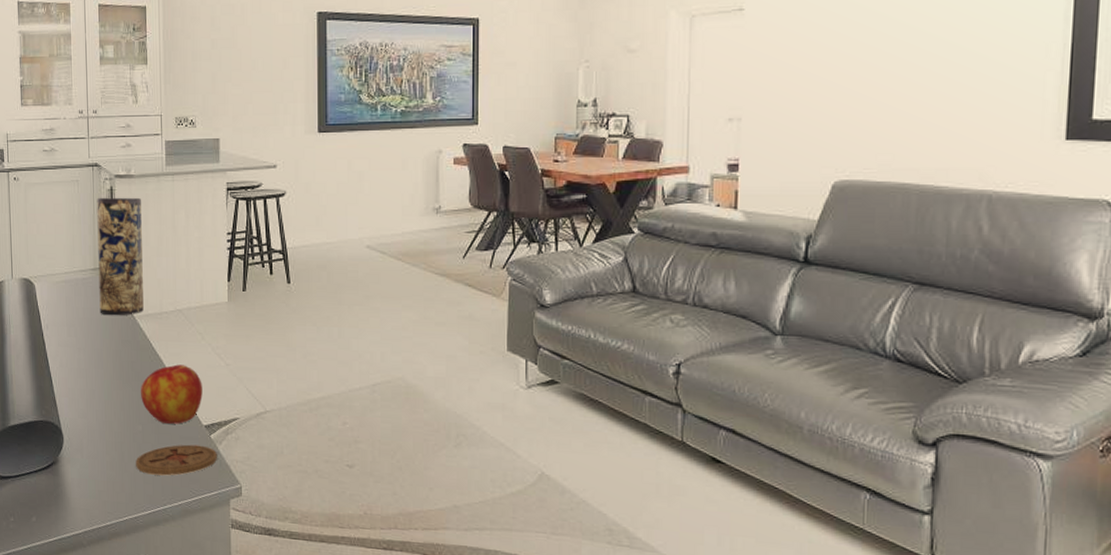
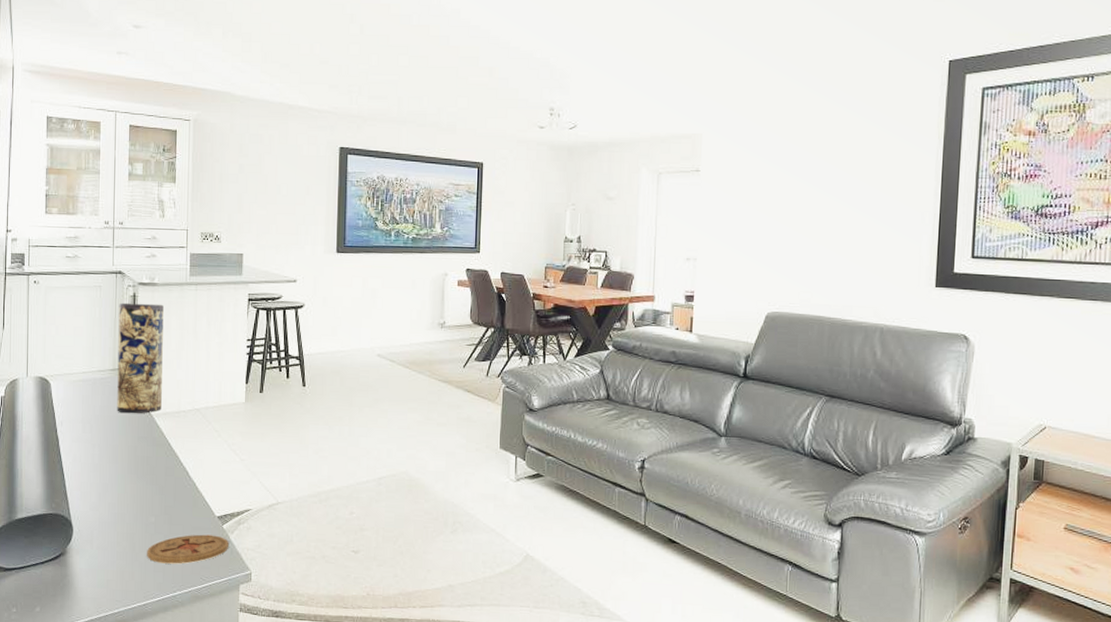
apple: present [141,364,203,424] -> none [155,460,217,516]

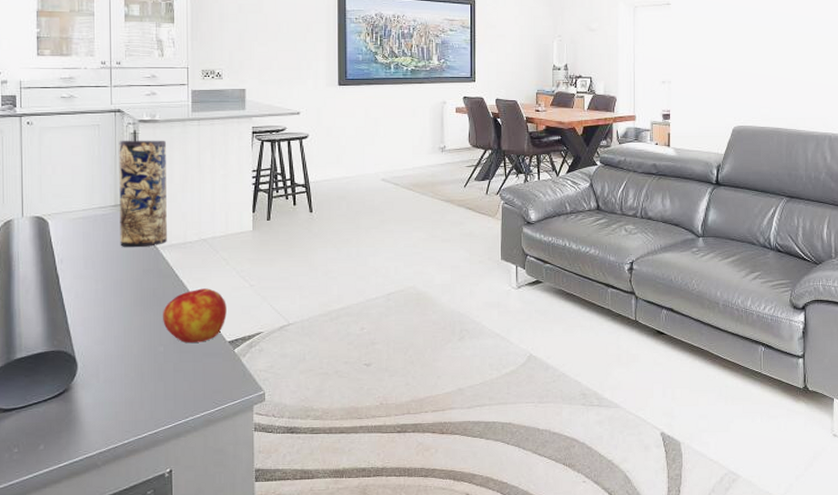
coaster: present [147,534,228,564] -> none [156,359,241,391]
apple: none [155,460,217,516] -> present [163,288,227,343]

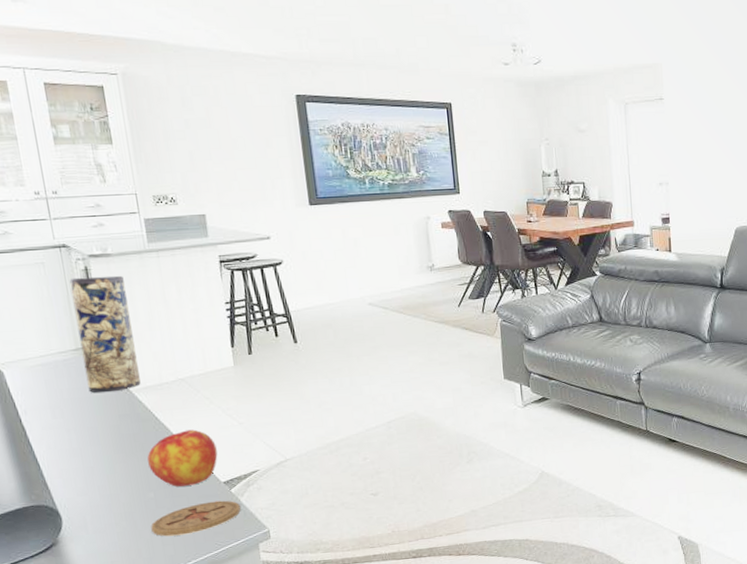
coaster: none [156,359,241,391] -> present [151,500,241,537]

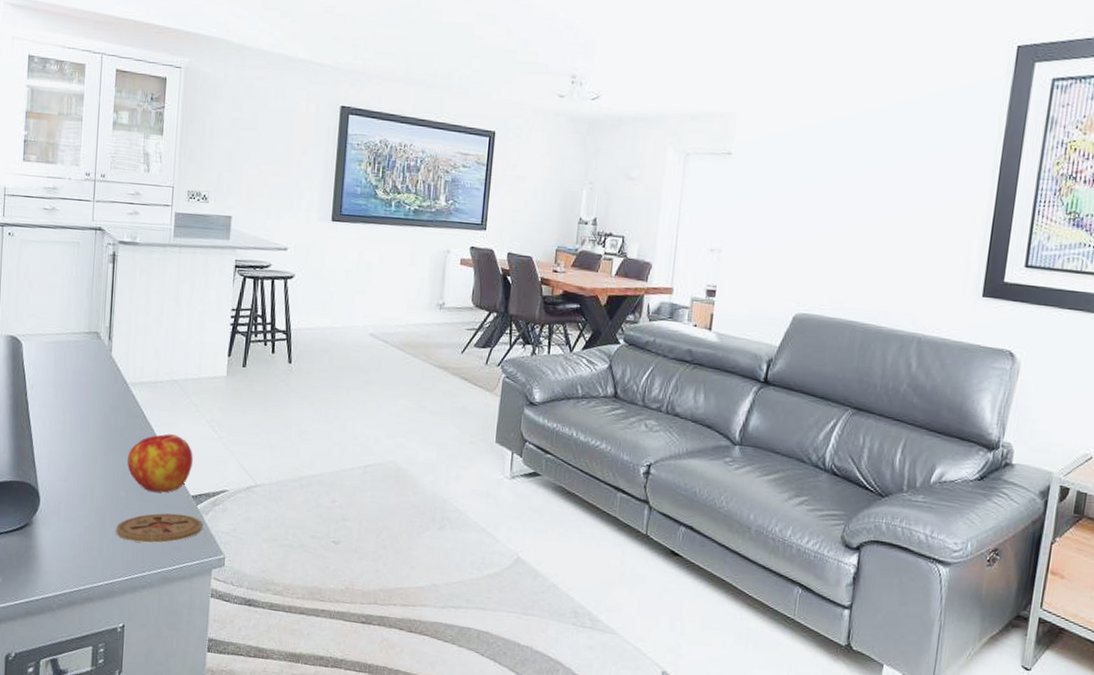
vase: present [69,275,141,394] -> none [91,261,145,382]

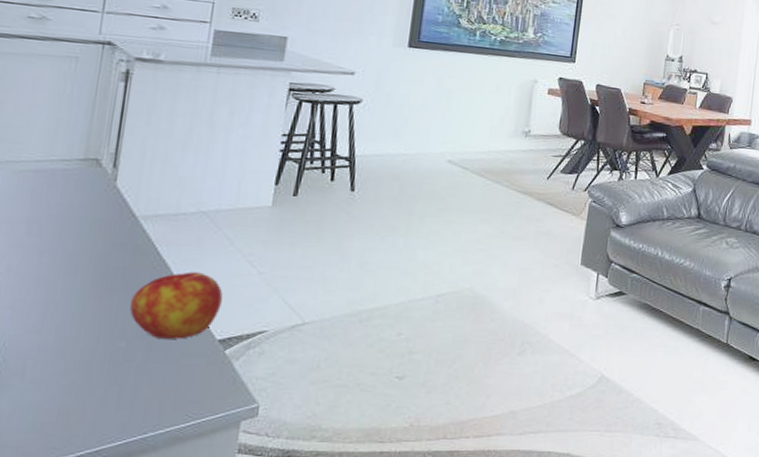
coaster: present [116,513,202,543] -> none [107,361,231,399]

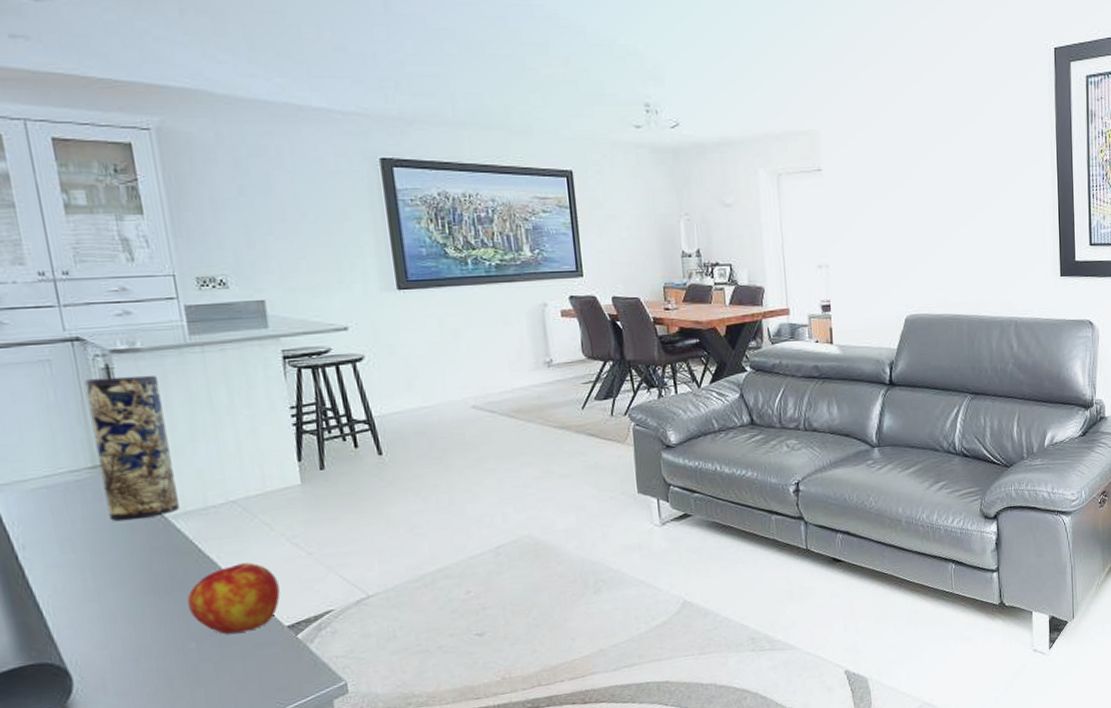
vase: none [83,79,169,215] -> present [84,375,180,521]

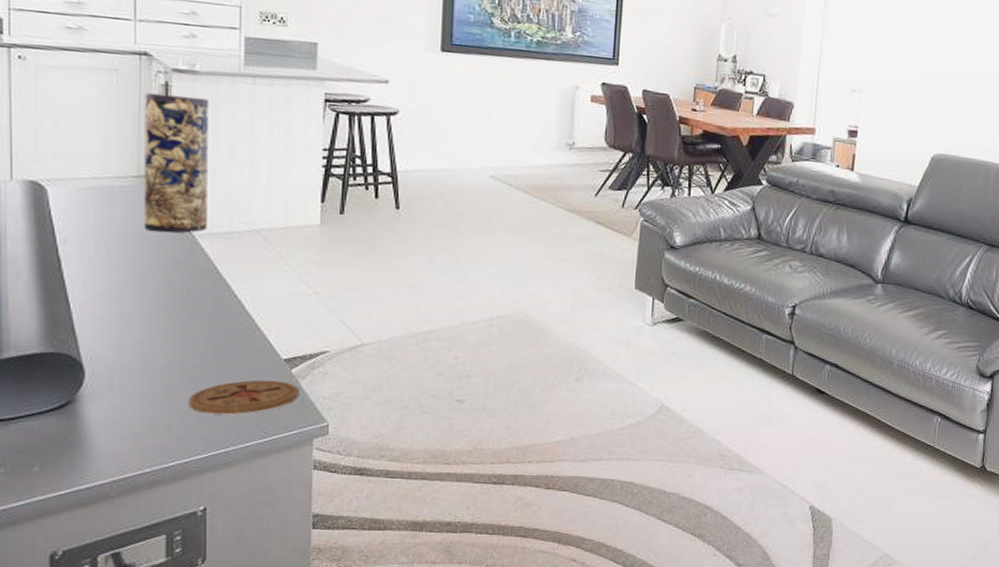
apple: present [187,562,280,634] -> none [199,291,283,358]
coaster: none [192,648,310,696] -> present [189,380,299,415]

